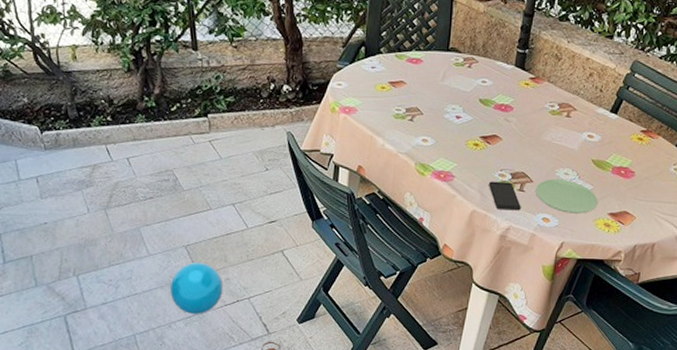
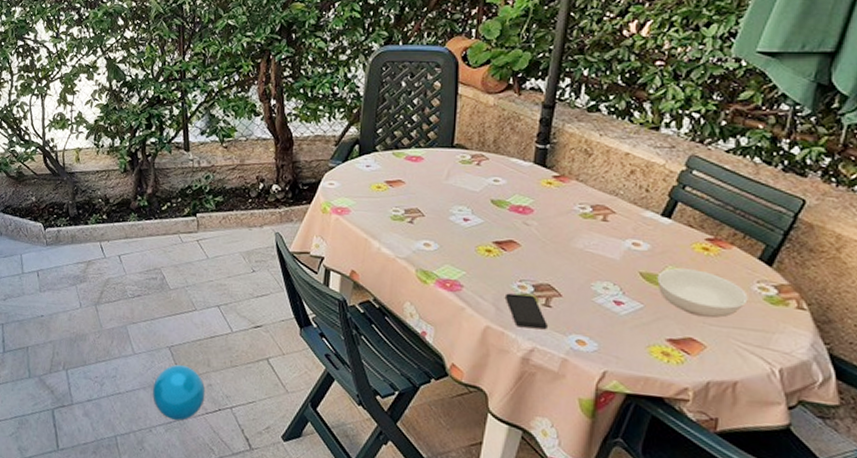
plate: present [536,179,598,214] -> none [566,293,651,338]
bowl: none [604,155,667,194] -> present [657,268,748,318]

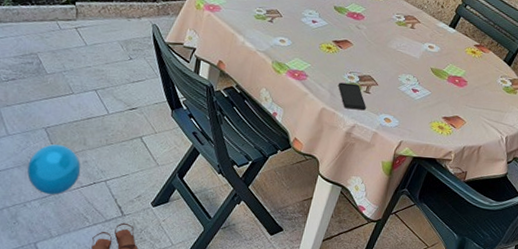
bowl: present [657,268,748,318] -> none [441,65,495,102]

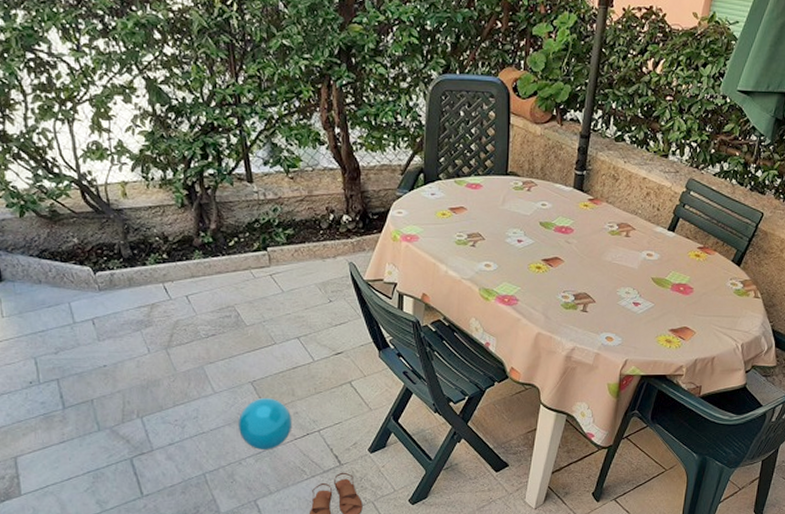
mobile phone: present [338,82,366,111] -> none [553,303,585,331]

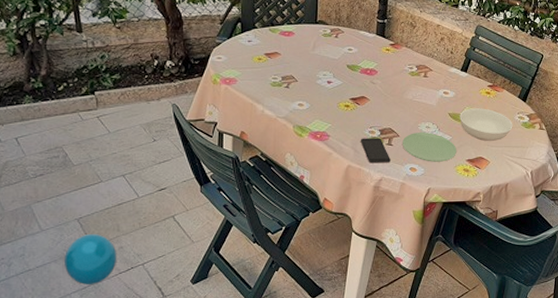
mobile phone: none [553,303,585,331] -> present [361,138,390,163]
plate: none [599,298,659,331] -> present [403,132,456,162]
bowl: none [664,272,724,309] -> present [460,108,513,141]

